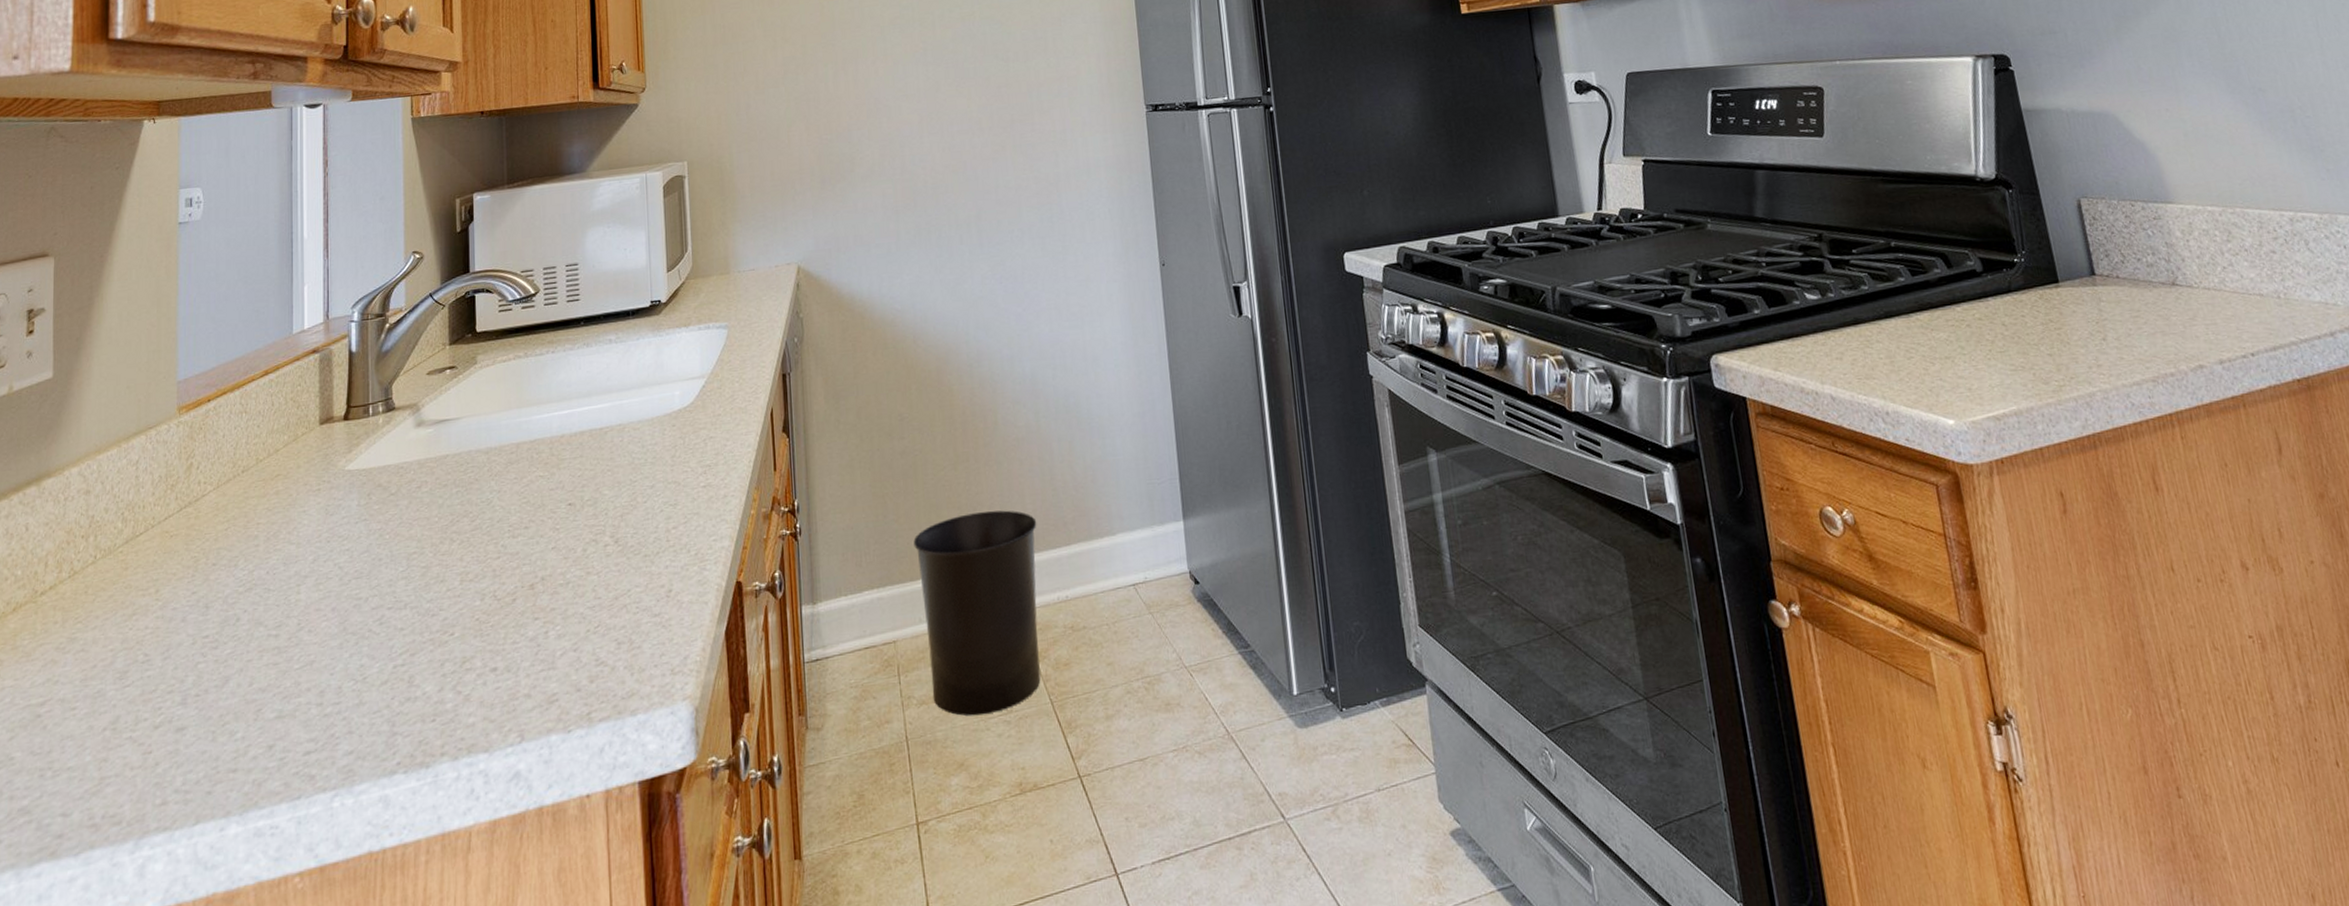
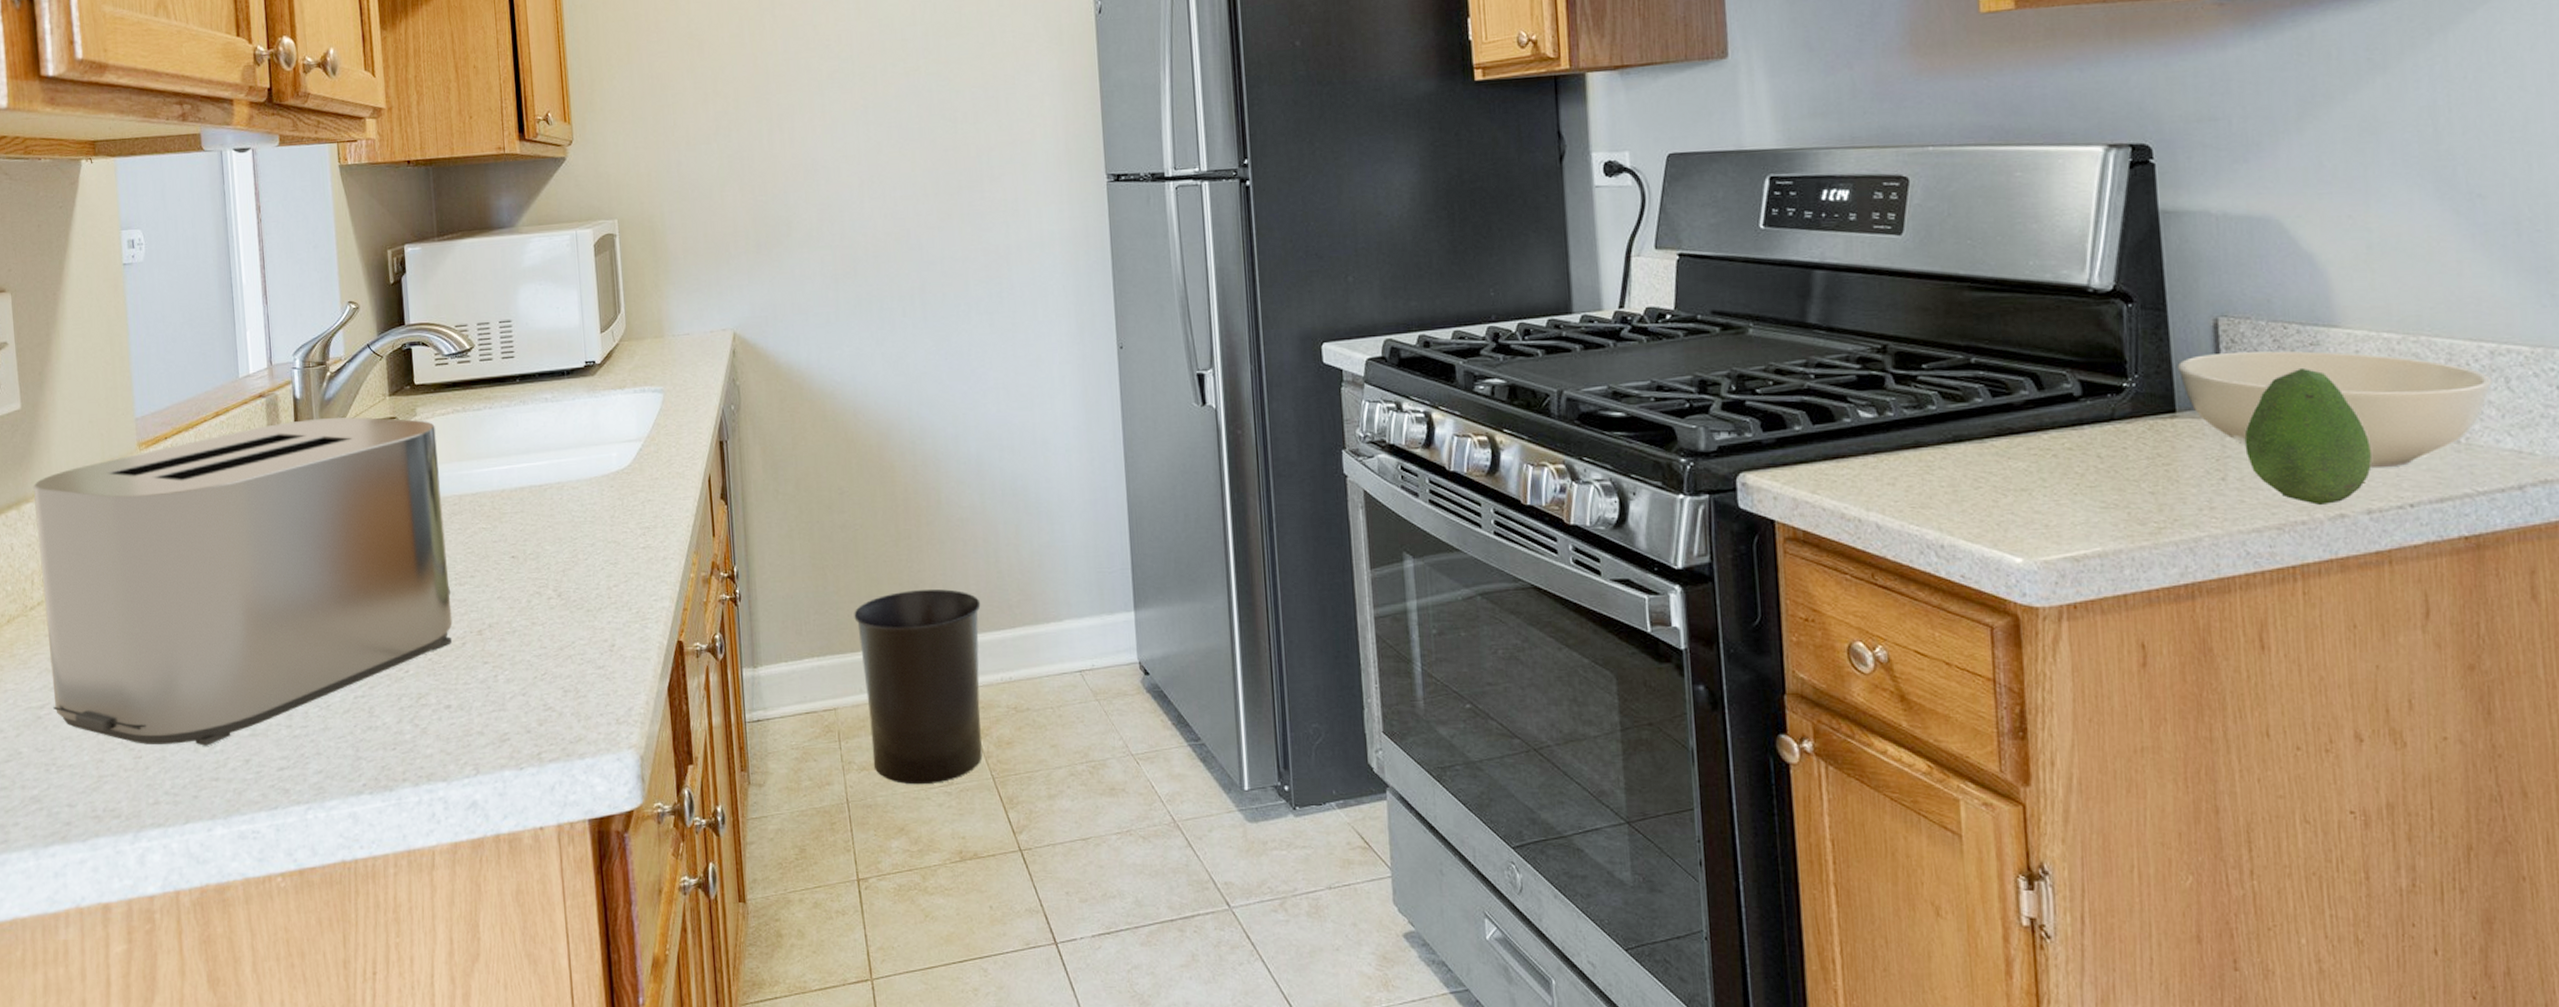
toaster: none [56,368,503,738] -> present [33,417,453,746]
bowl: none [2053,224,2296,324] -> present [2176,350,2493,469]
fruit: none [2114,238,2217,359] -> present [2244,367,2373,506]

